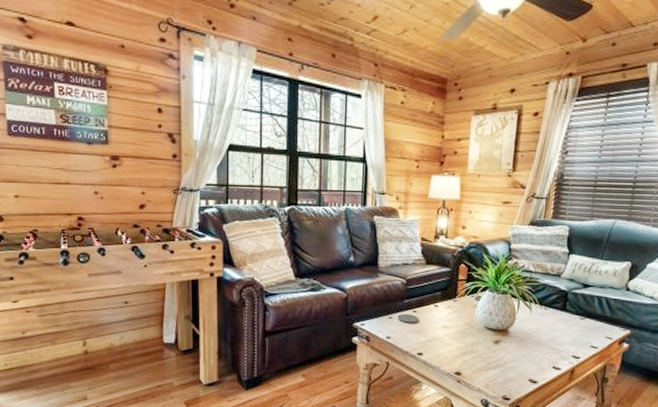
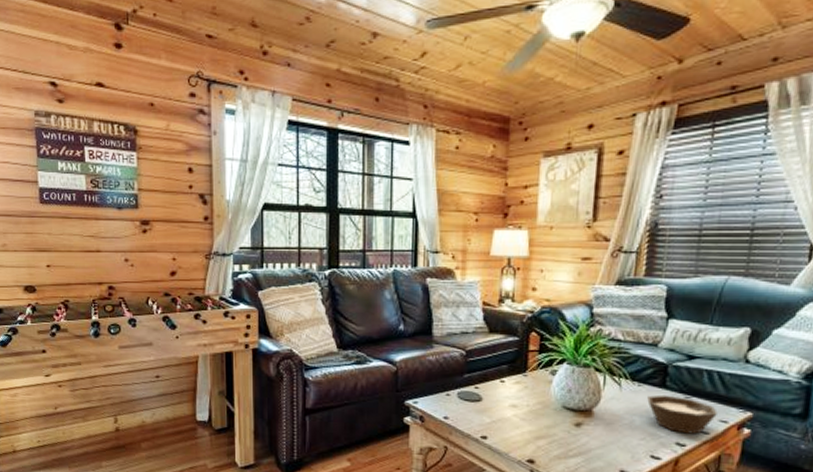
bowl: none [551,316,605,349] -> present [647,394,718,434]

